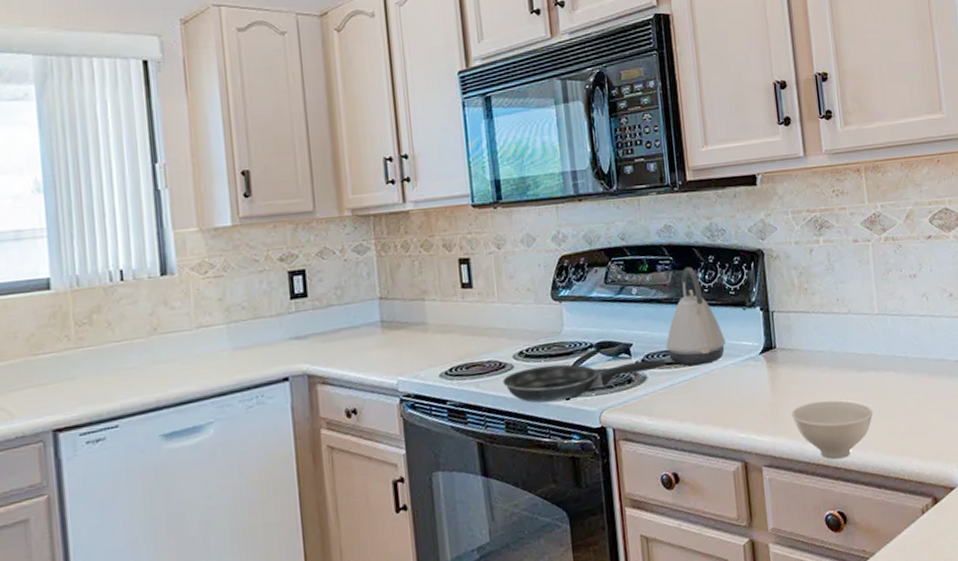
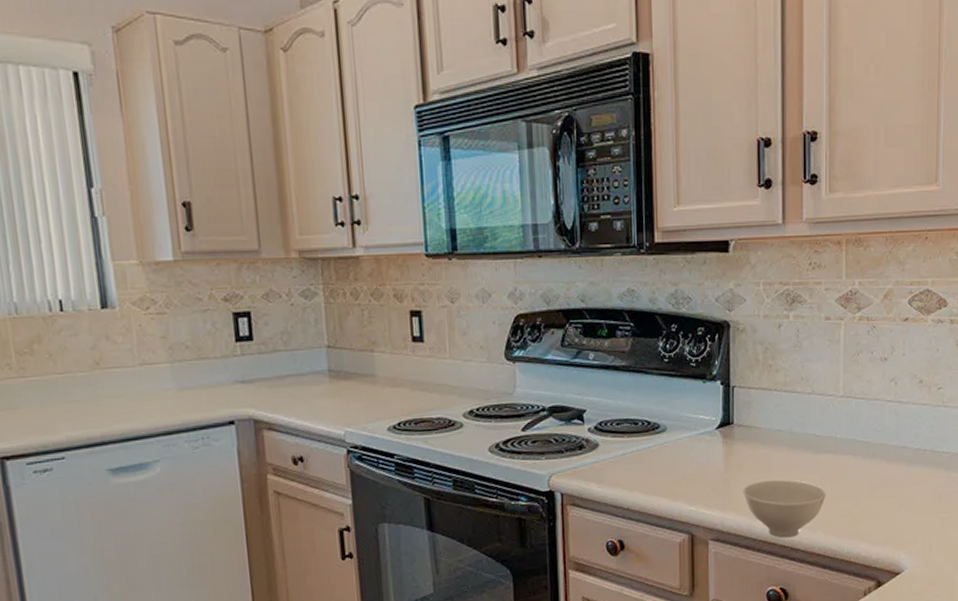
frying pan: present [502,359,666,404] -> none [451,426,619,464]
kettle: present [665,266,726,366] -> none [620,334,682,437]

